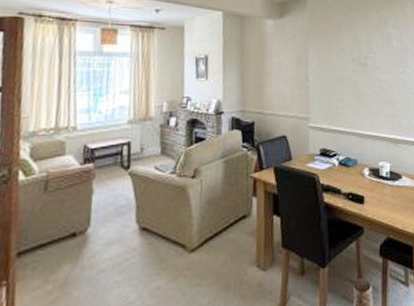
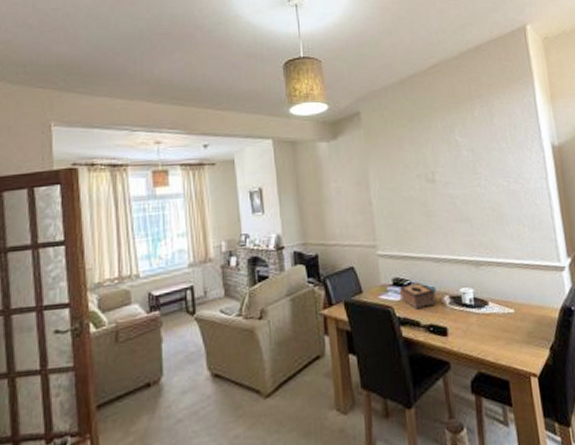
tissue box: none [326,154,357,179] -> present [400,282,437,310]

